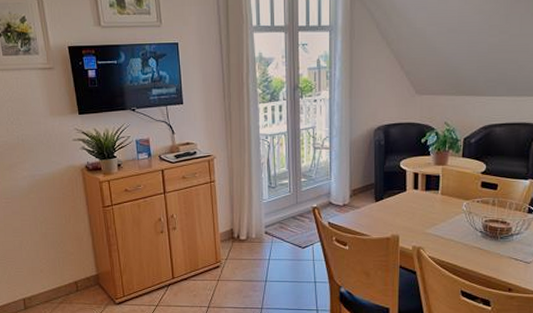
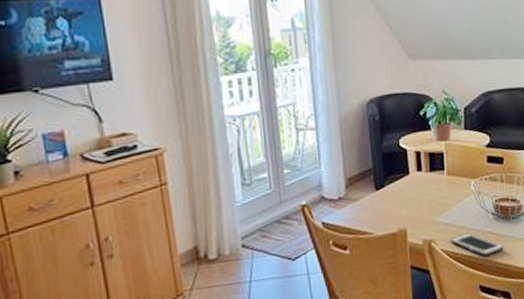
cell phone: none [438,245,489,267] -> present [451,232,504,257]

